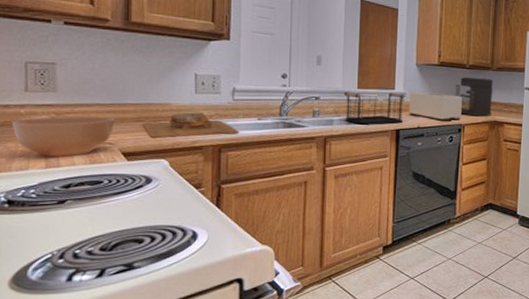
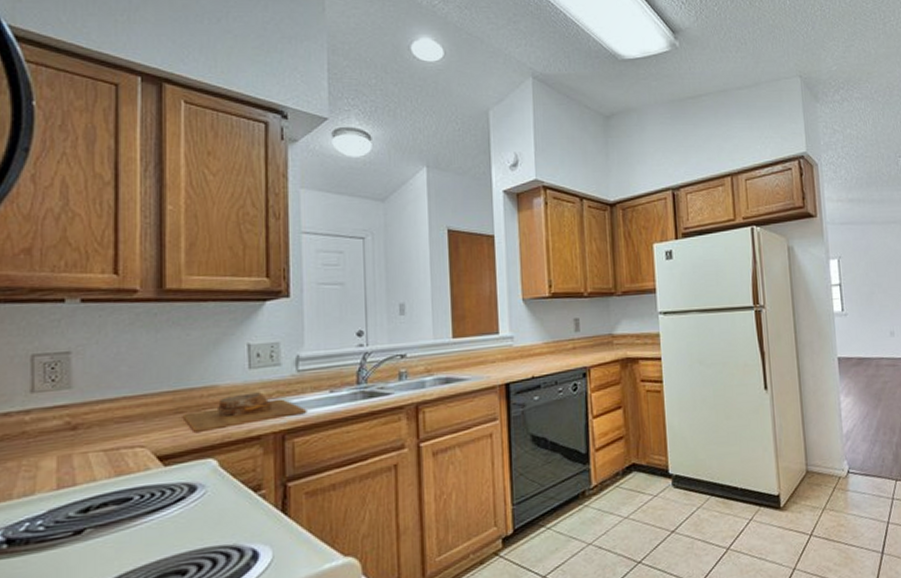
bowl: present [11,116,115,157] -> none [12,412,147,475]
dish rack: present [344,92,406,126] -> none [436,337,514,384]
toaster: present [409,92,462,121] -> none [518,331,585,366]
coffee maker: present [460,77,493,117] -> none [579,306,622,355]

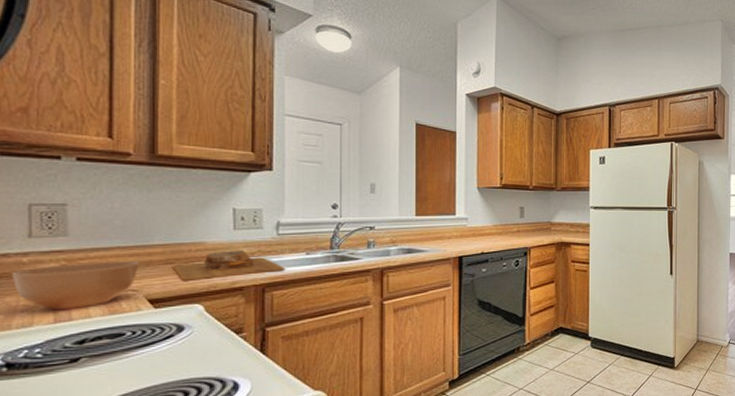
bowl: none [12,412,147,475] -> present [11,260,139,311]

